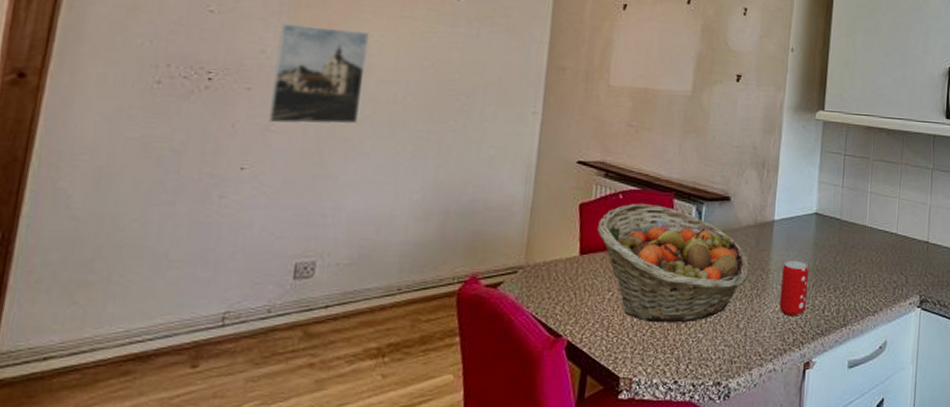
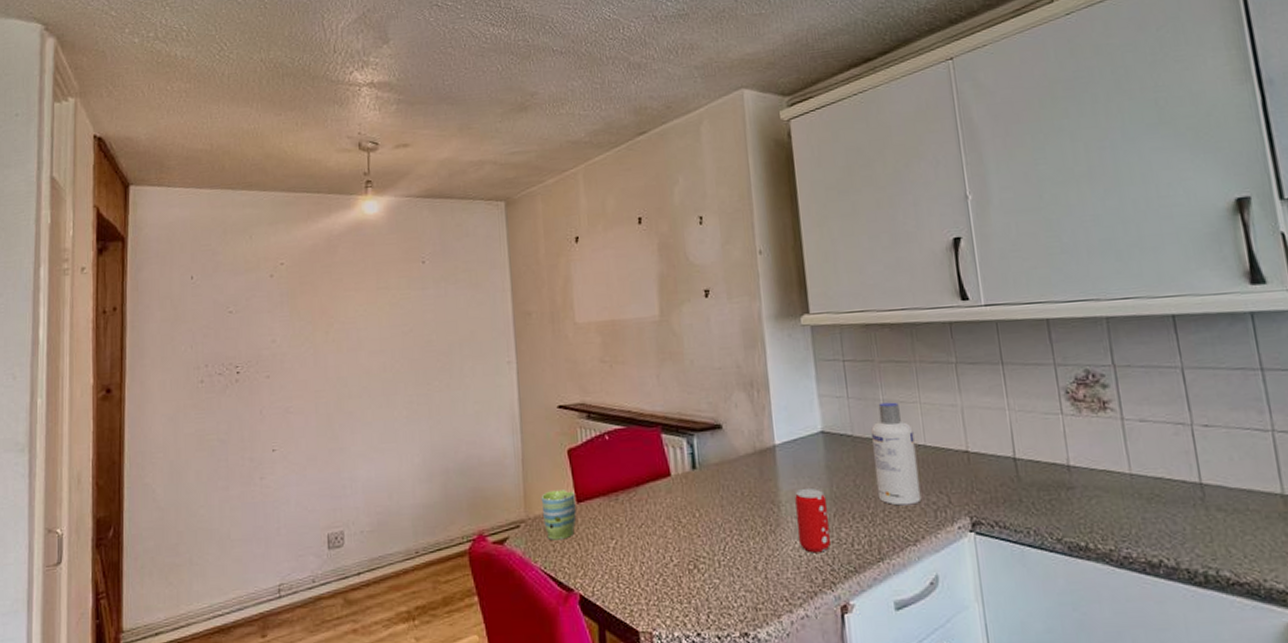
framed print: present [268,24,370,124] -> none [284,308,358,406]
mug: none [542,241,580,288] -> present [541,490,577,541]
fruit basket: present [598,203,749,323] -> none [589,441,757,570]
screw cap bottle: none [851,194,890,282] -> present [871,402,922,506]

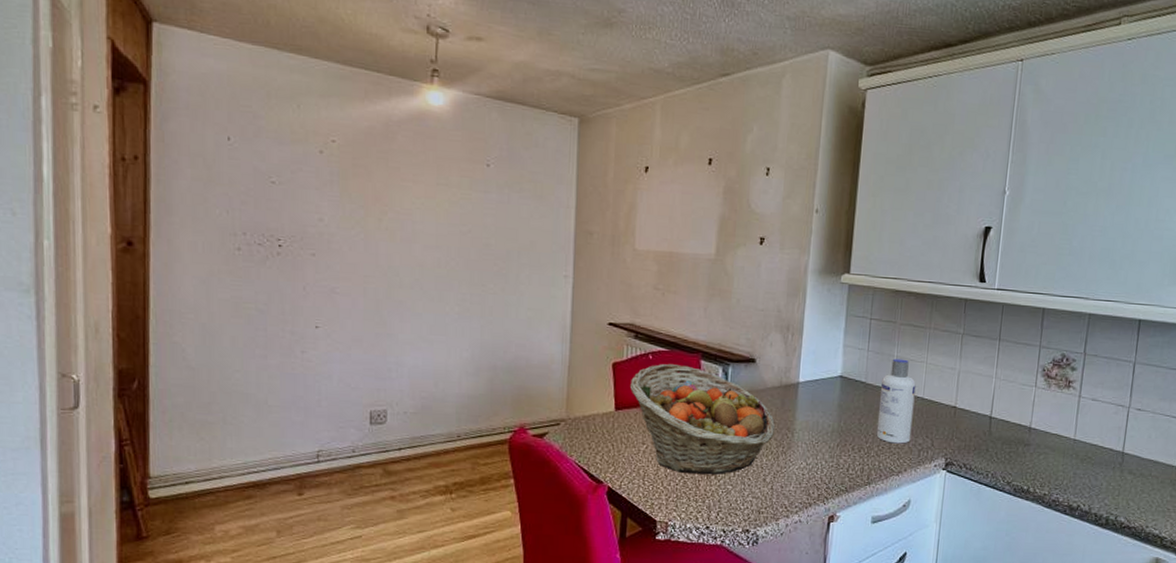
mug: present [541,490,577,541] -> none [582,397,615,440]
fruit basket: none [589,441,757,570] -> present [630,363,775,475]
beverage can: present [795,488,831,553] -> none [805,421,834,474]

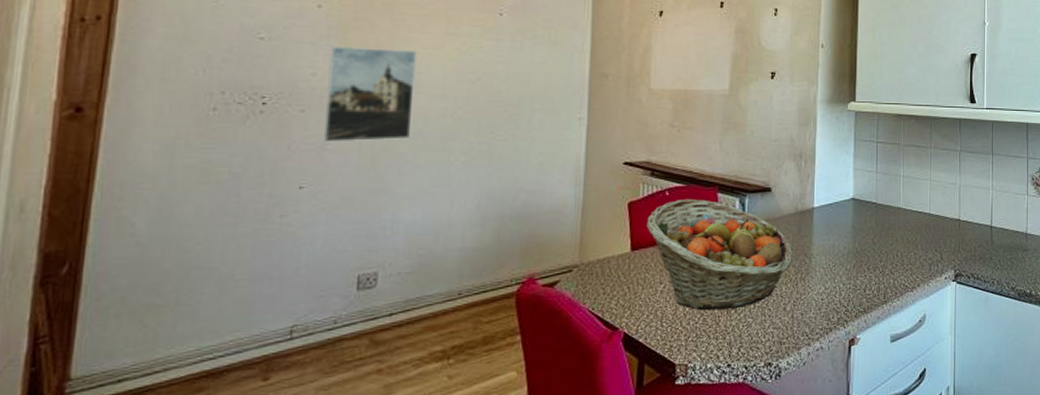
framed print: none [332,193,412,287] -> present [323,46,418,143]
screw cap bottle: present [876,358,916,444] -> none [889,178,922,260]

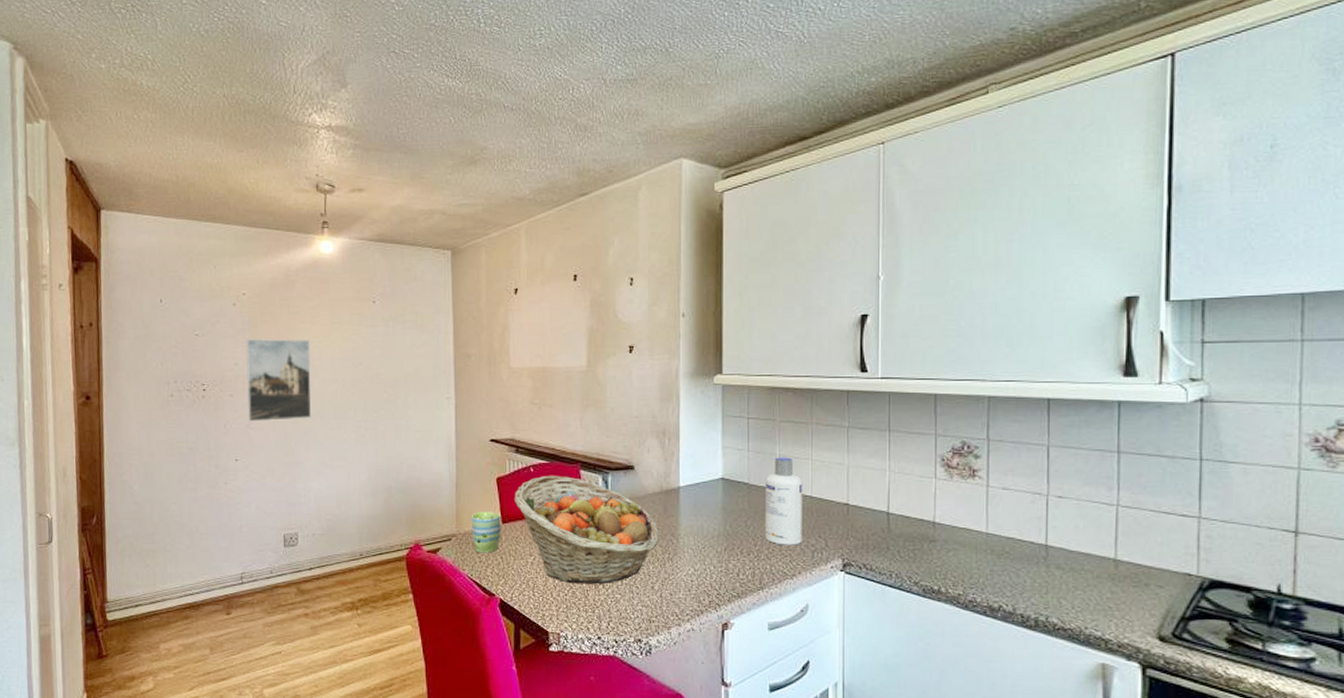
mug: none [596,238,631,284] -> present [471,511,501,553]
screw cap bottle: none [889,178,922,260] -> present [765,457,802,545]

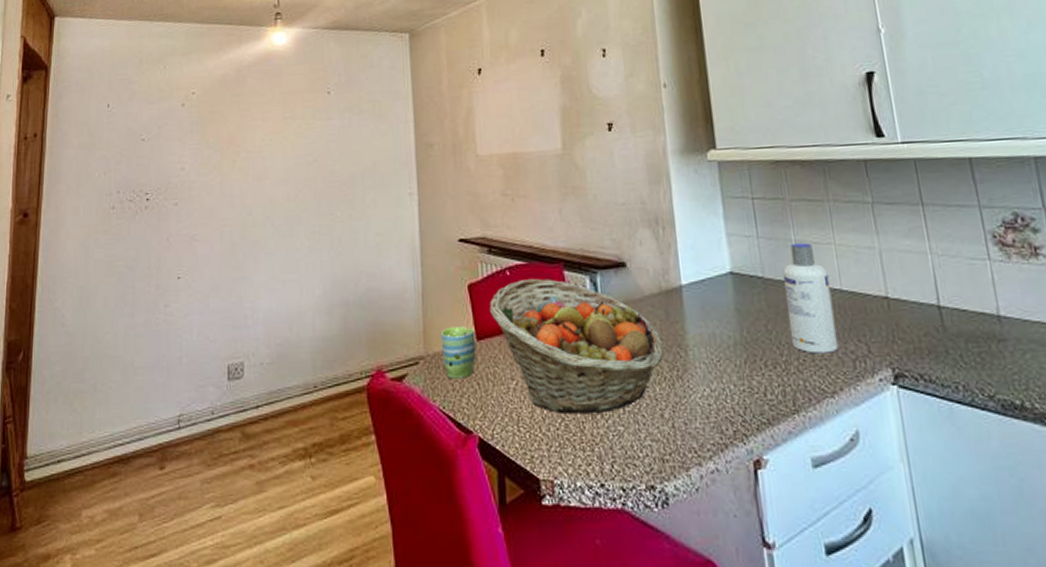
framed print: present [246,338,312,422] -> none [192,138,262,233]

